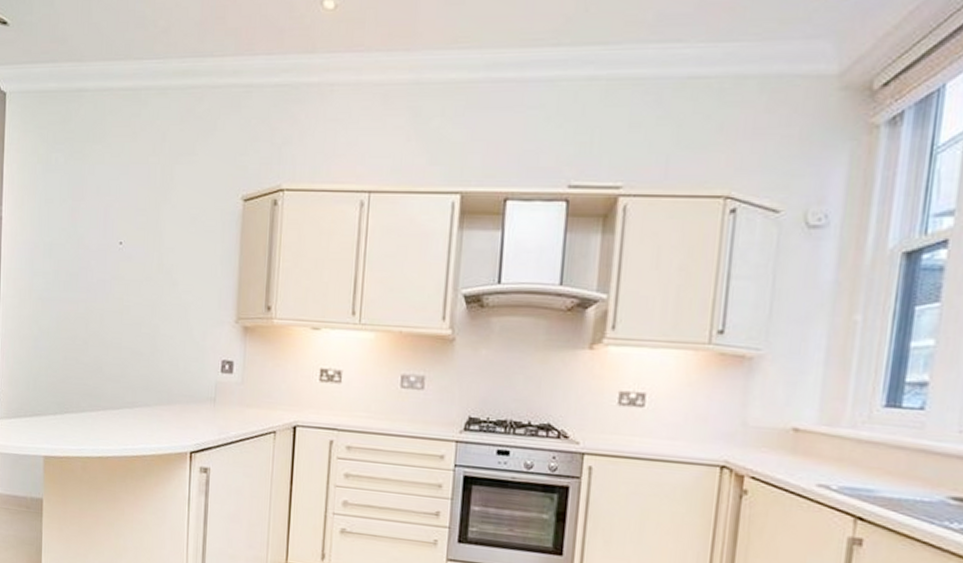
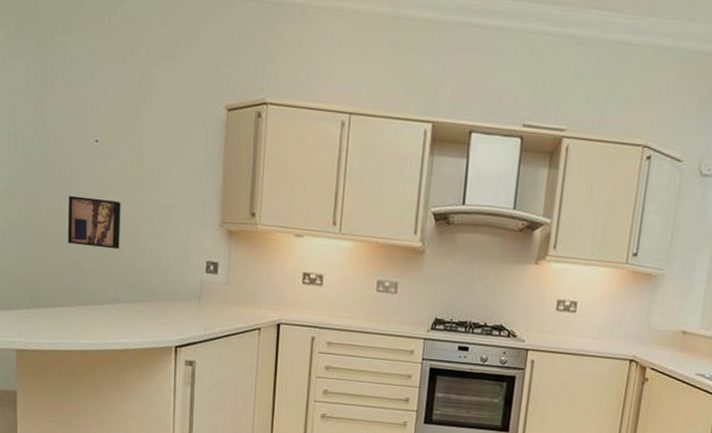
wall art: none [92,299,141,352] -> present [67,195,121,250]

